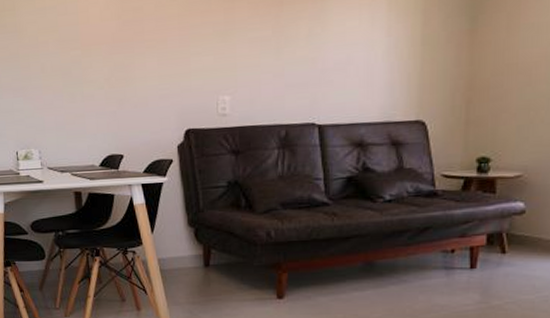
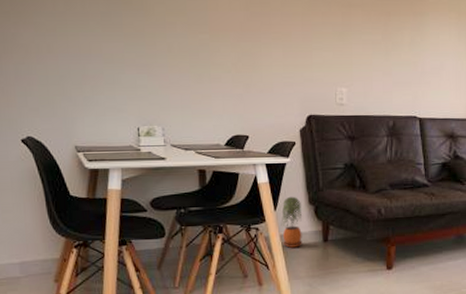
potted plant: none [158,218,182,272] -> present [281,196,302,248]

